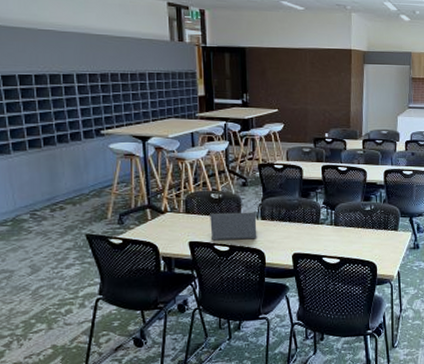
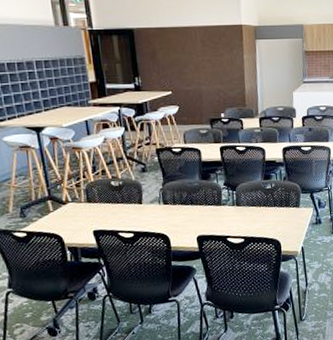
laptop computer: present [210,212,257,241] -> none [111,197,161,228]

